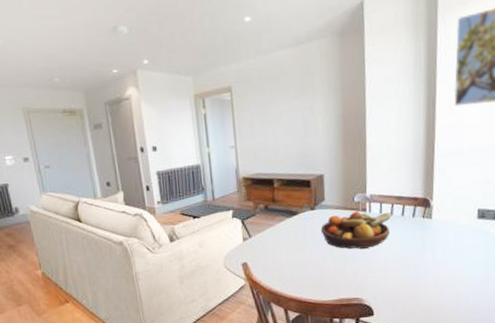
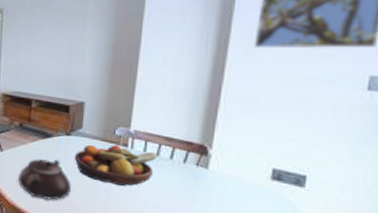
teapot: none [270,236,322,278] -> present [17,159,71,201]

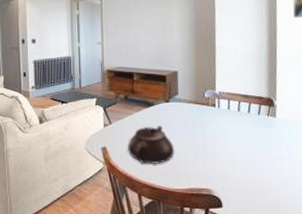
fruit bowl: present [74,144,158,186] -> none [174,106,239,141]

